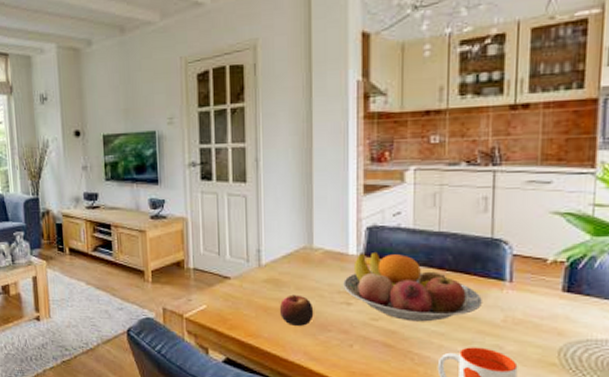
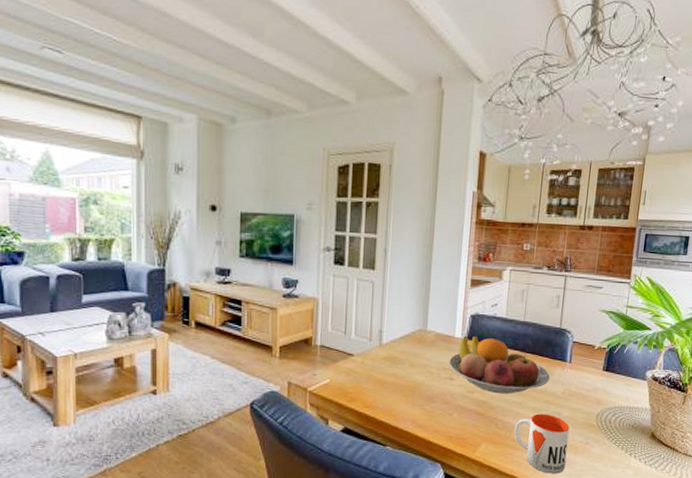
apple: present [279,294,314,326] -> none [394,370,423,398]

